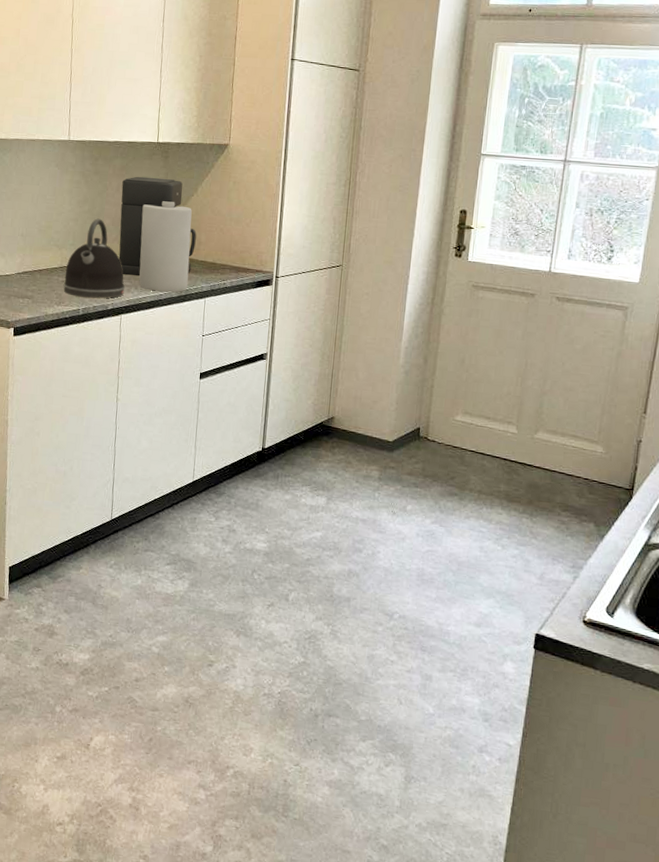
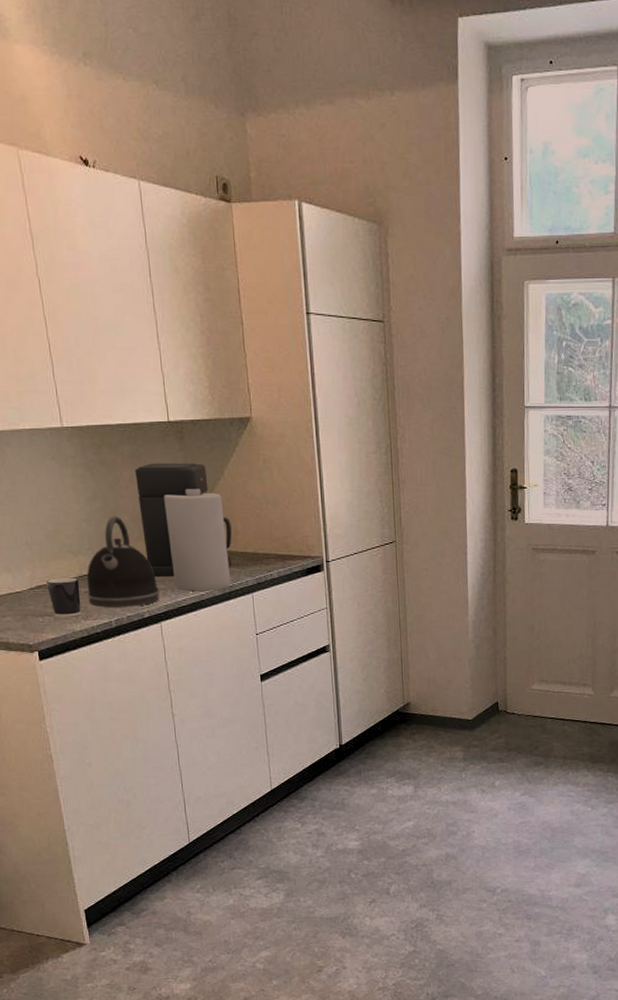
mug: none [31,266,59,302] -> present [46,577,82,618]

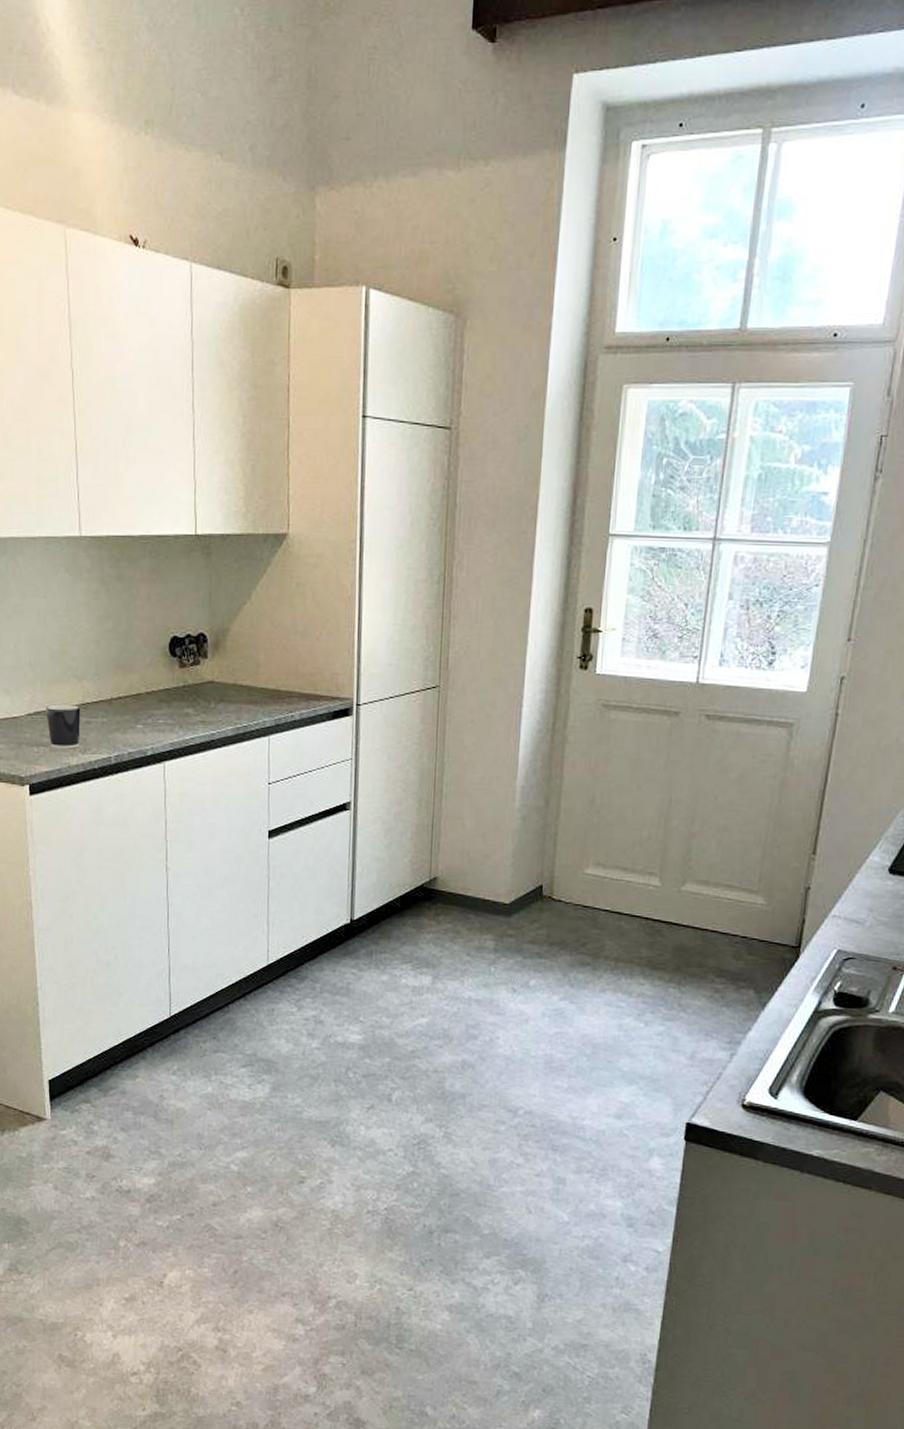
kettle: present [86,516,160,608] -> none [87,638,167,743]
coffee maker: present [135,462,232,578] -> none [153,581,253,712]
paper towel holder: present [164,489,231,592] -> none [181,612,247,731]

